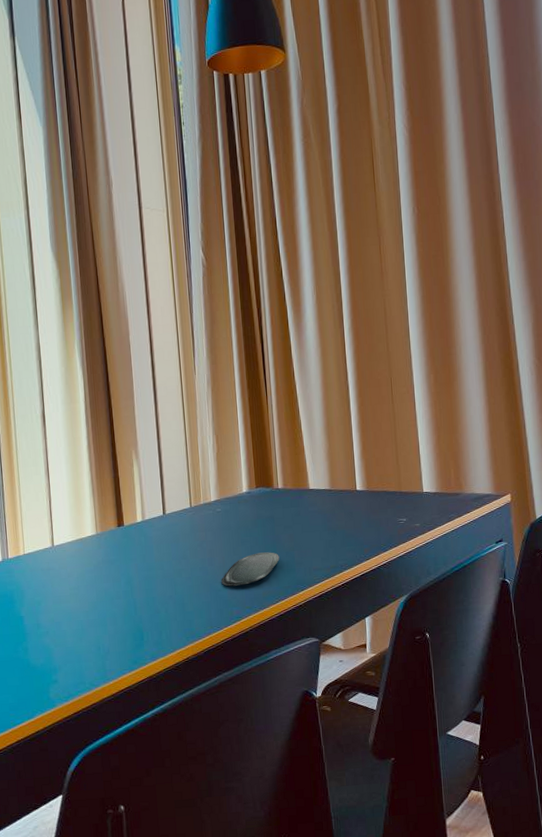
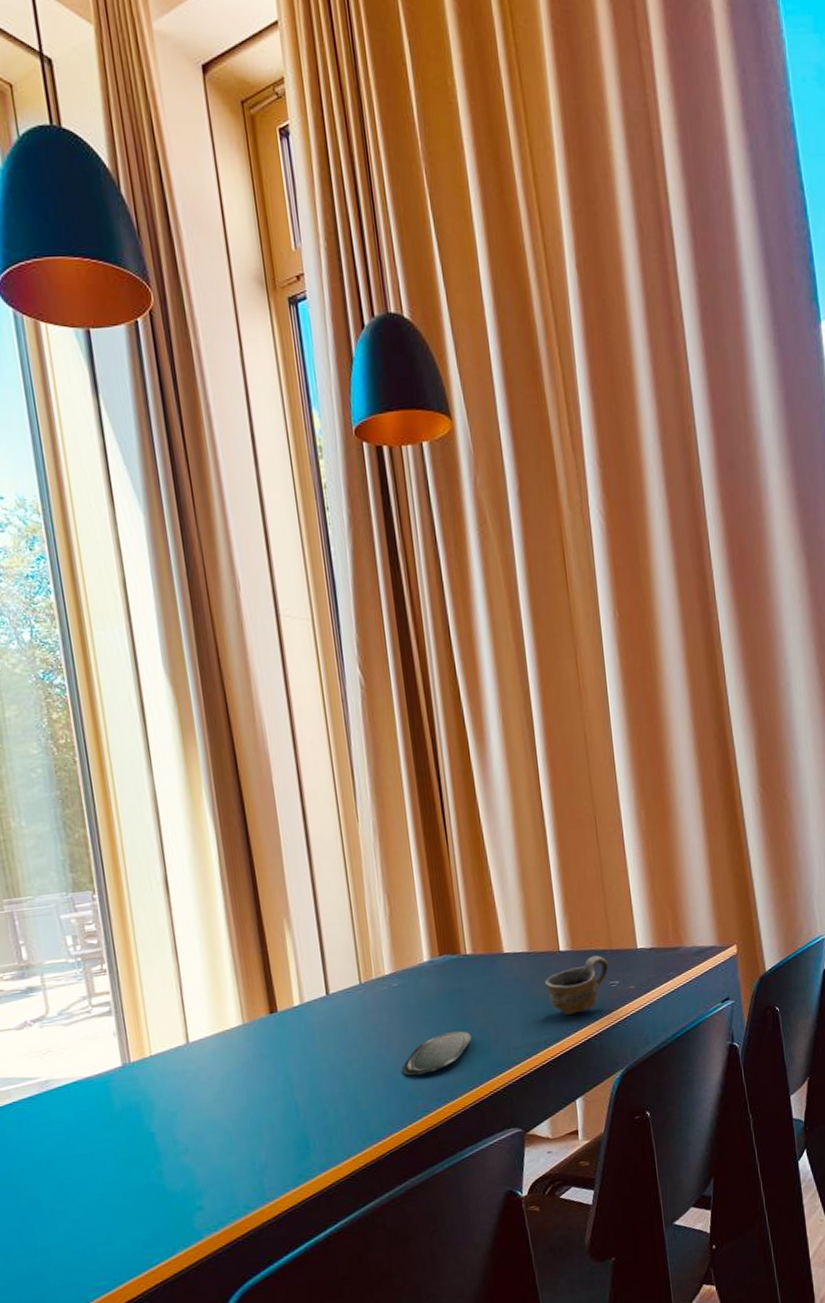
cup: none [343,496,398,546] -> present [545,955,609,1016]

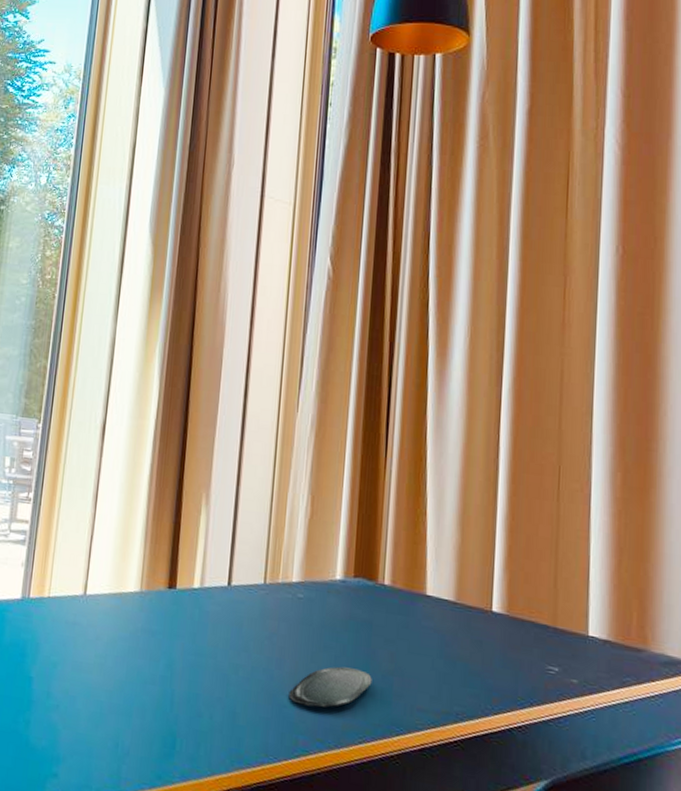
cup: present [545,955,609,1016] -> none [468,628,549,693]

